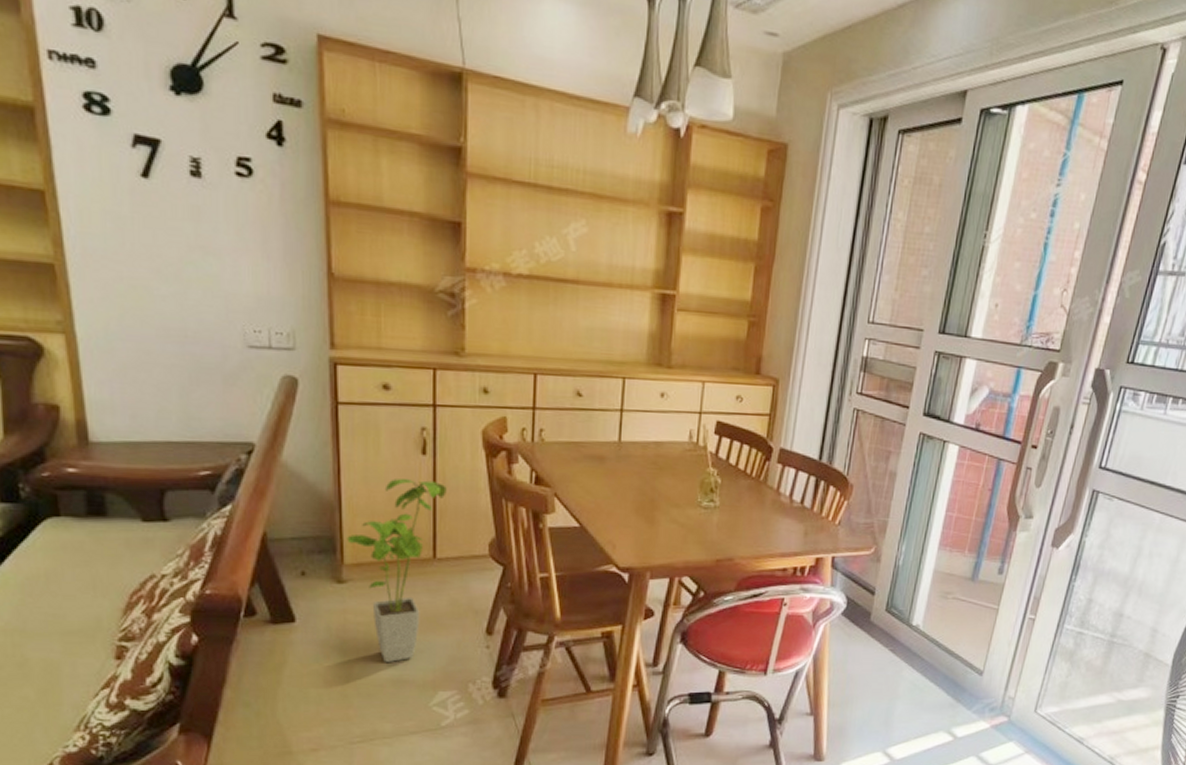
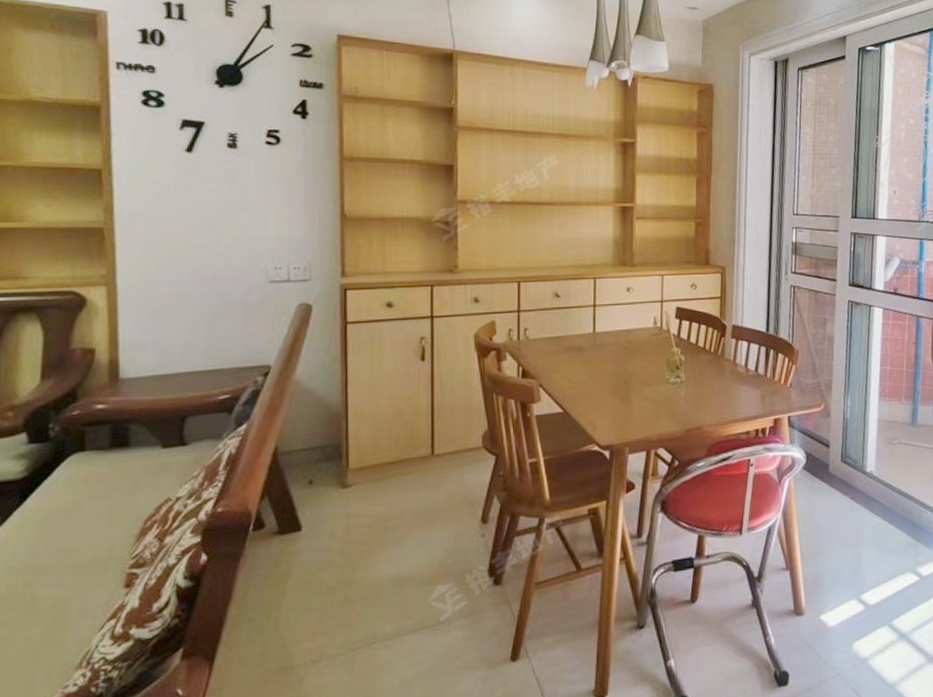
house plant: present [347,479,447,663] -> none [352,383,443,563]

